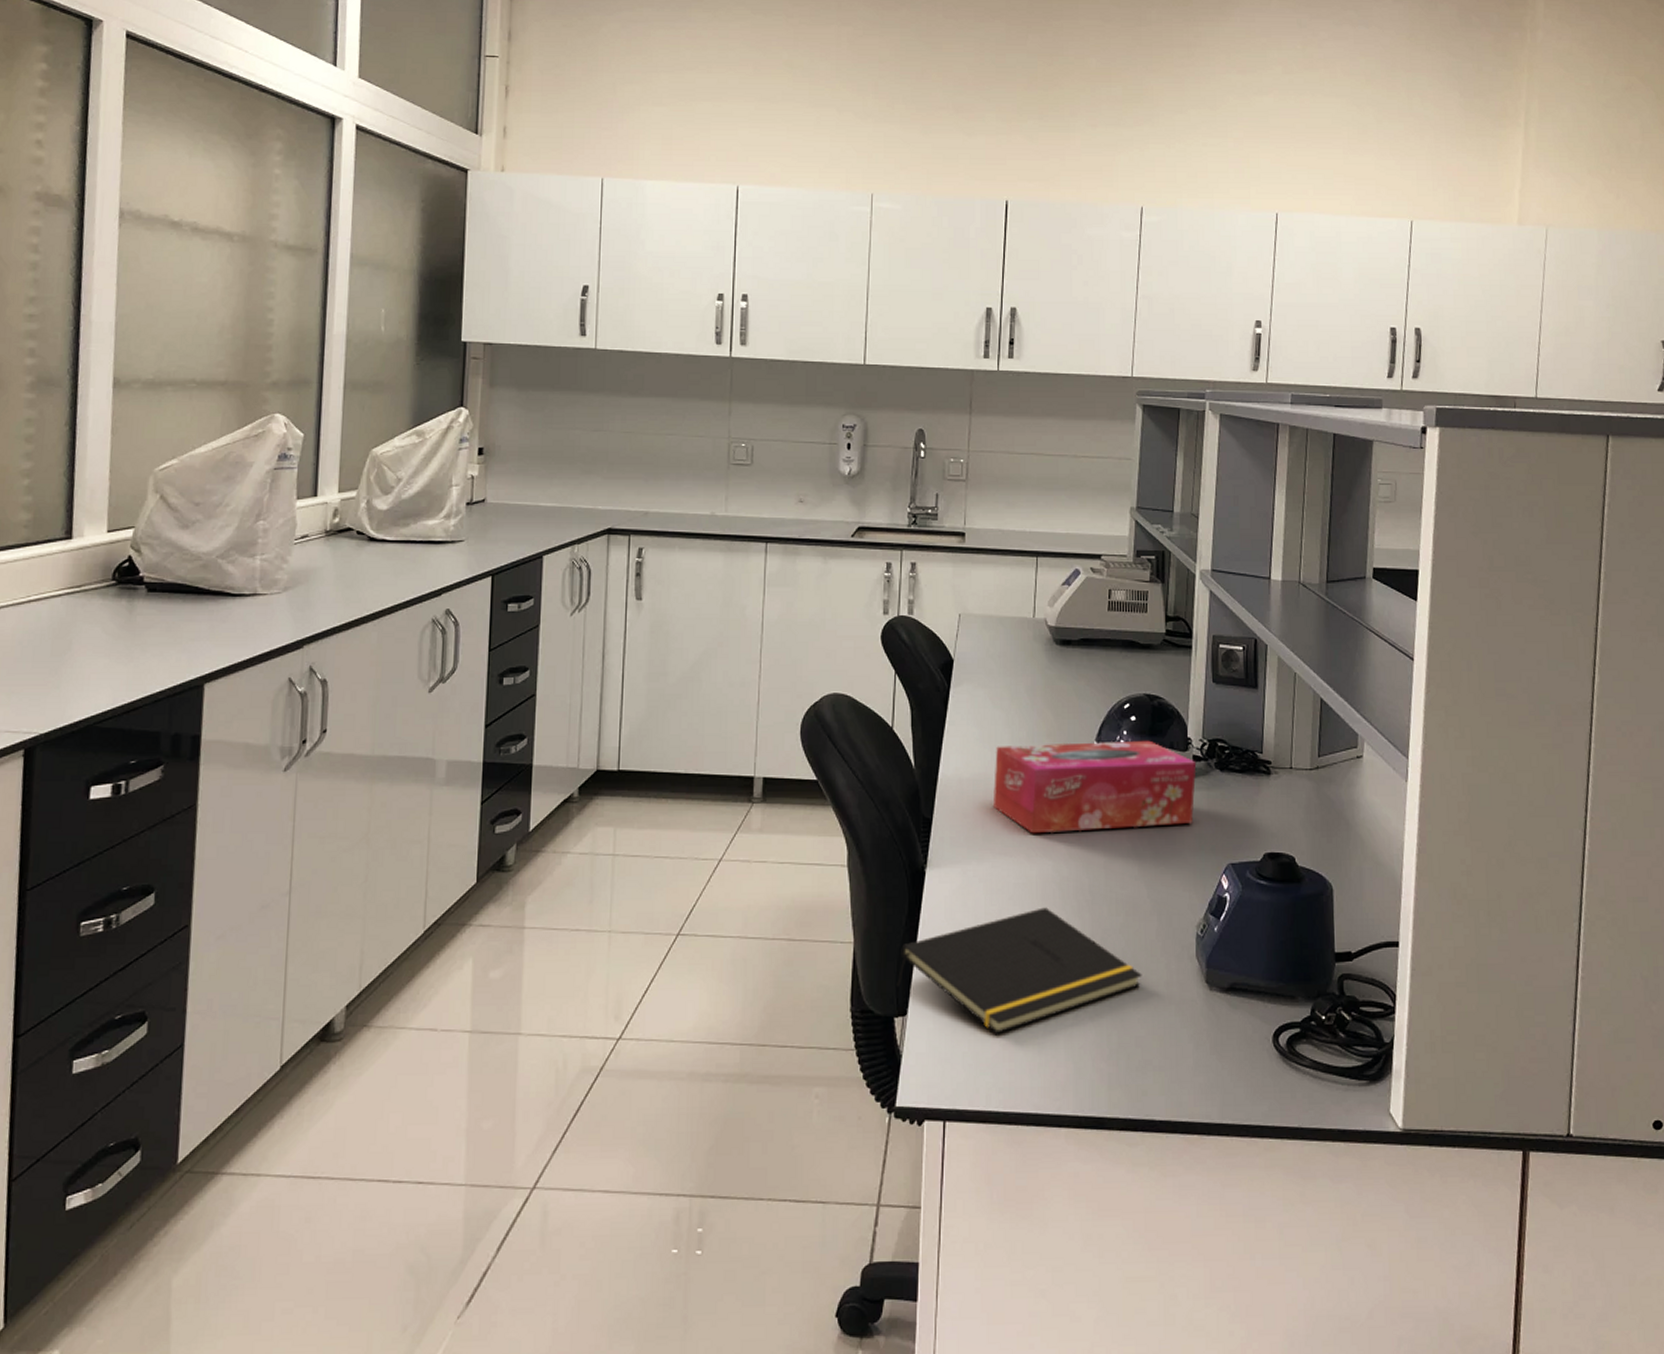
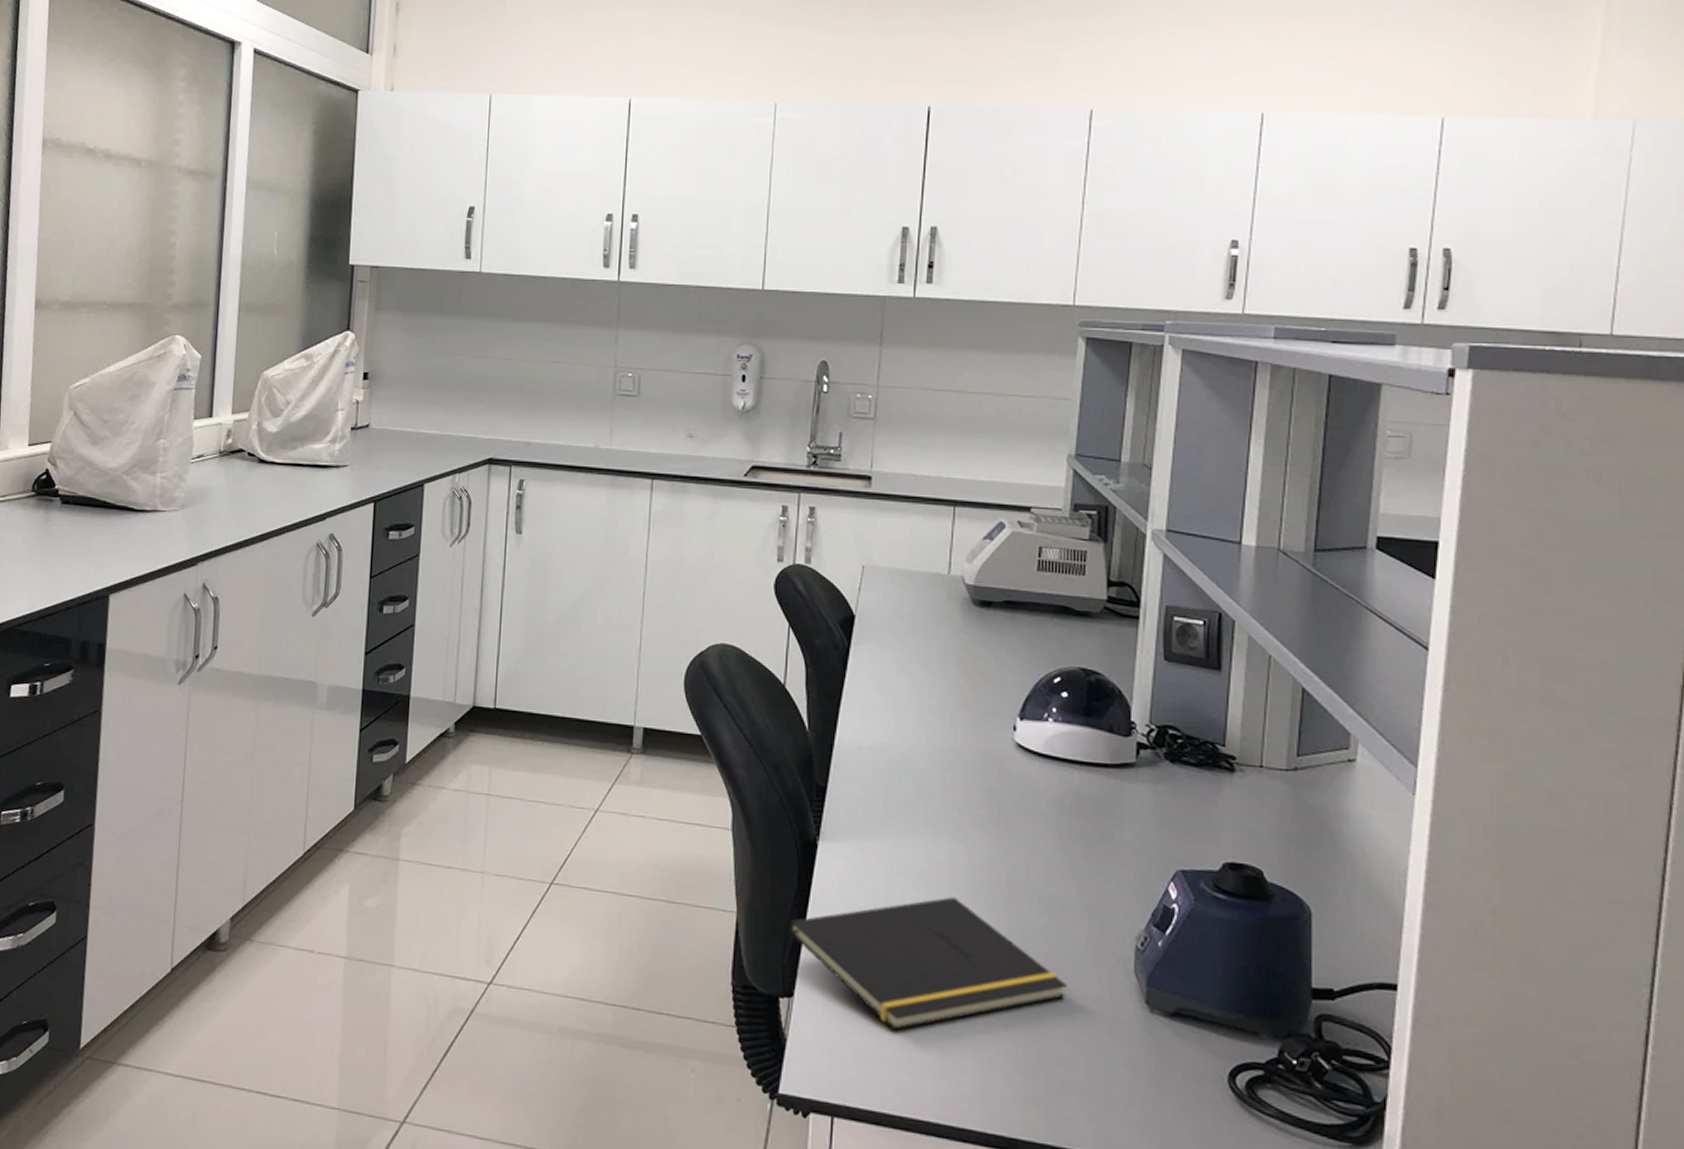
tissue box: present [992,740,1197,834] -> none [895,714,1141,820]

